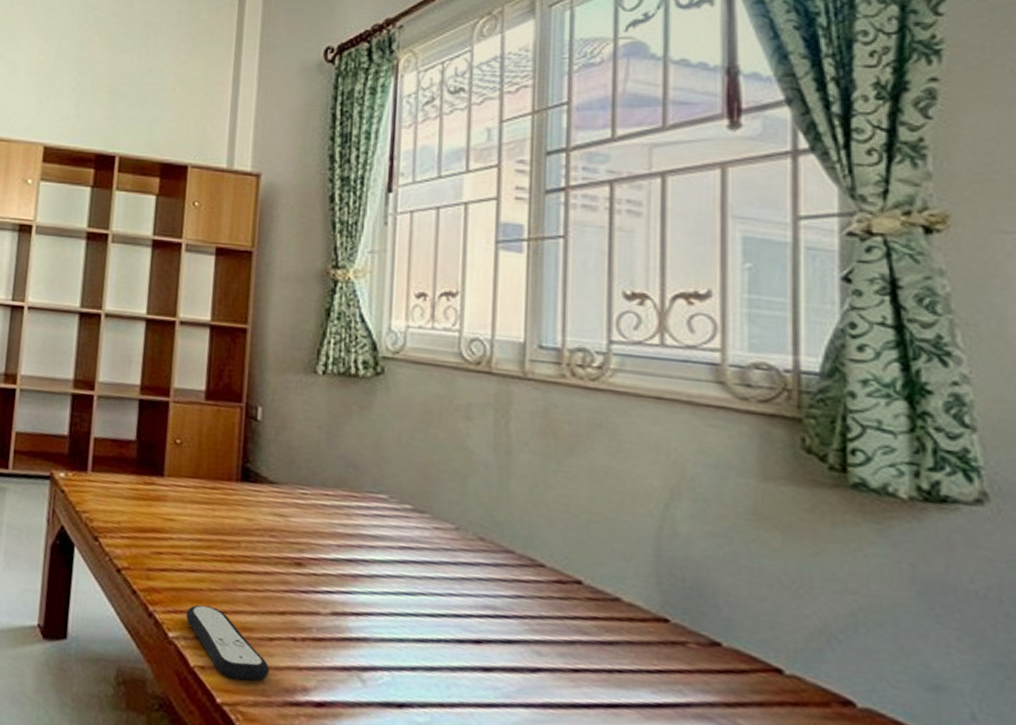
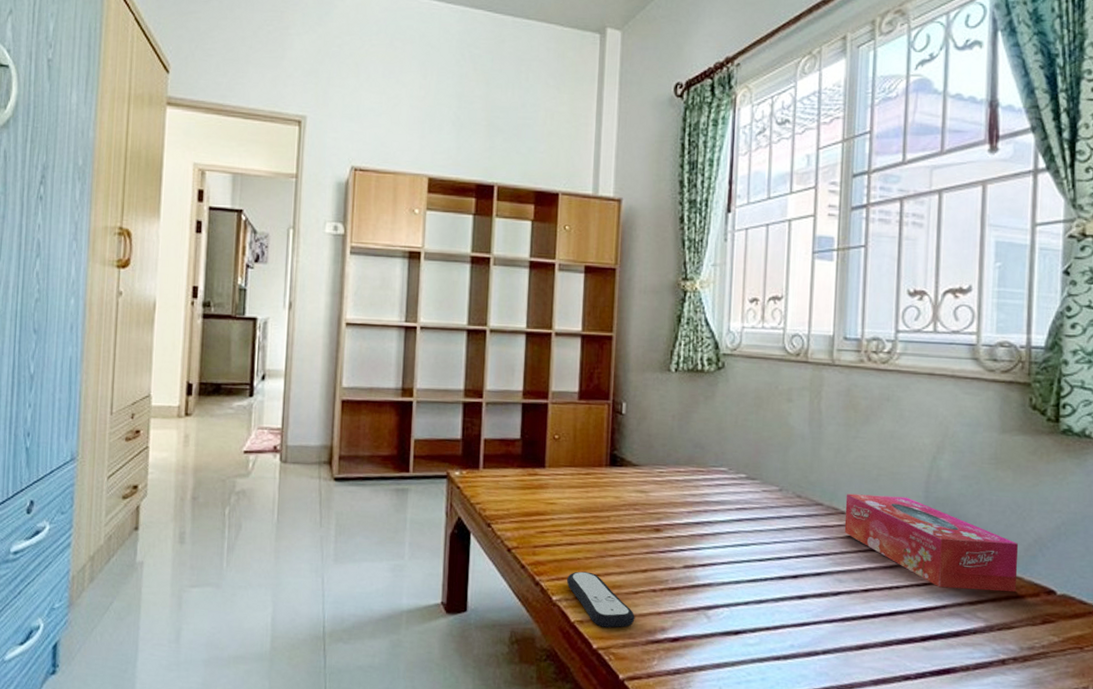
tissue box: none [543,541,795,696] -> present [844,493,1019,592]

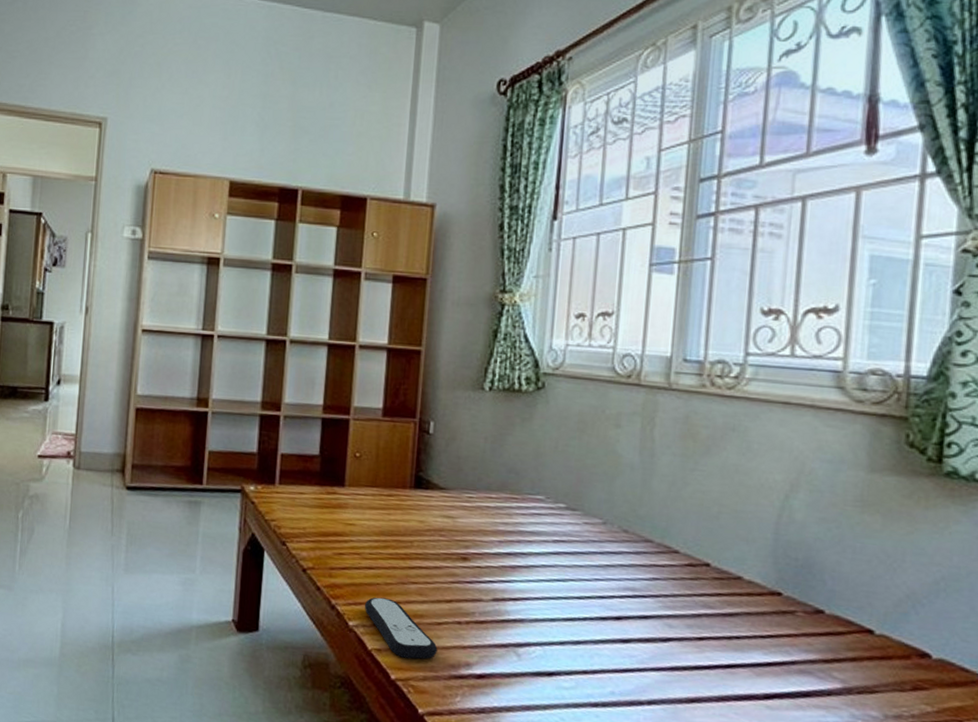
tissue box: present [844,493,1019,592] -> none [677,531,887,652]

